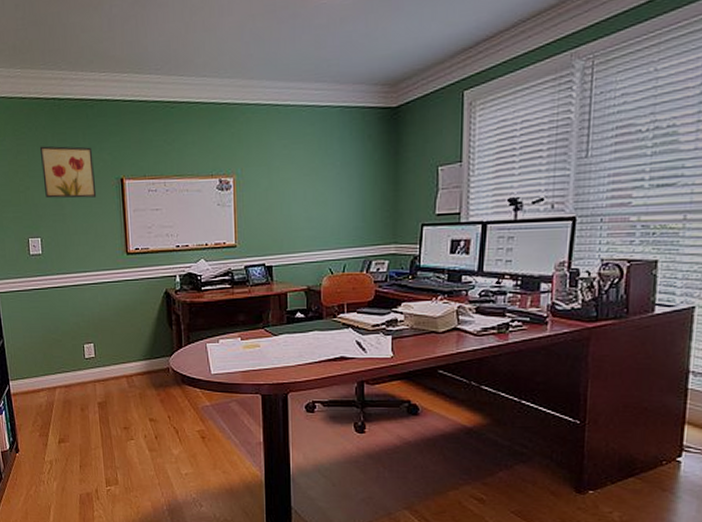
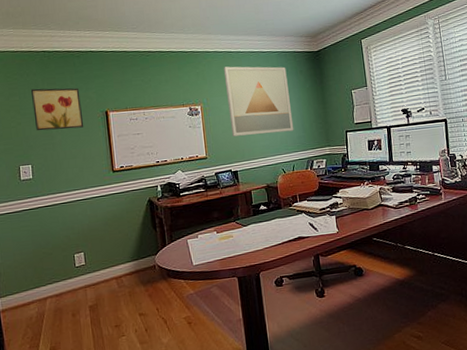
wall art: none [265,125,351,221] -> present [223,66,294,137]

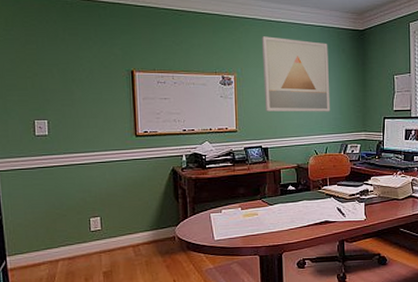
wall art: present [30,88,84,131] -> none [49,38,107,86]

